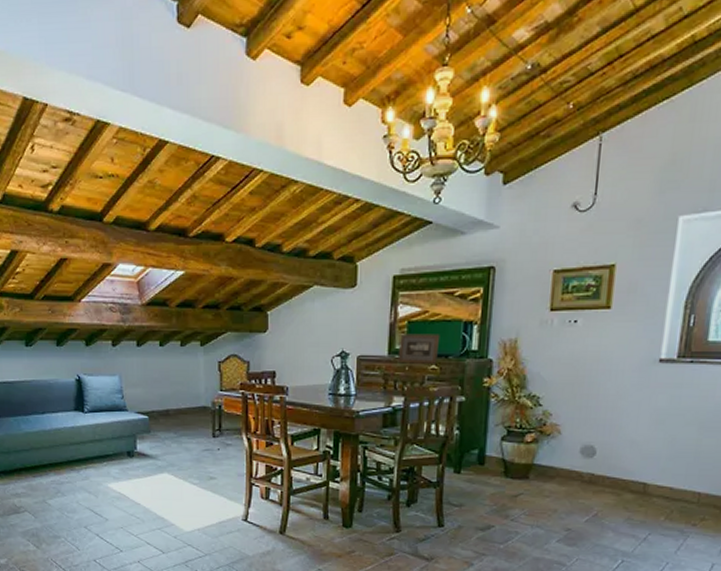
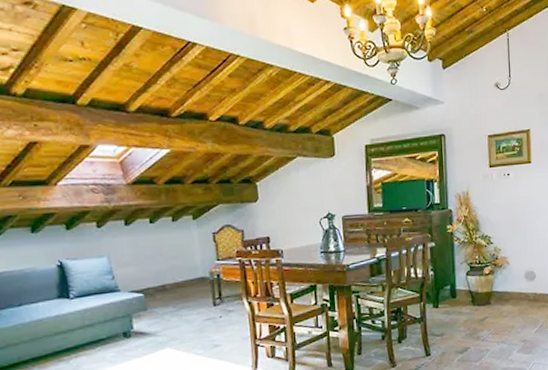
picture frame: present [397,333,440,365] -> none [376,192,409,220]

